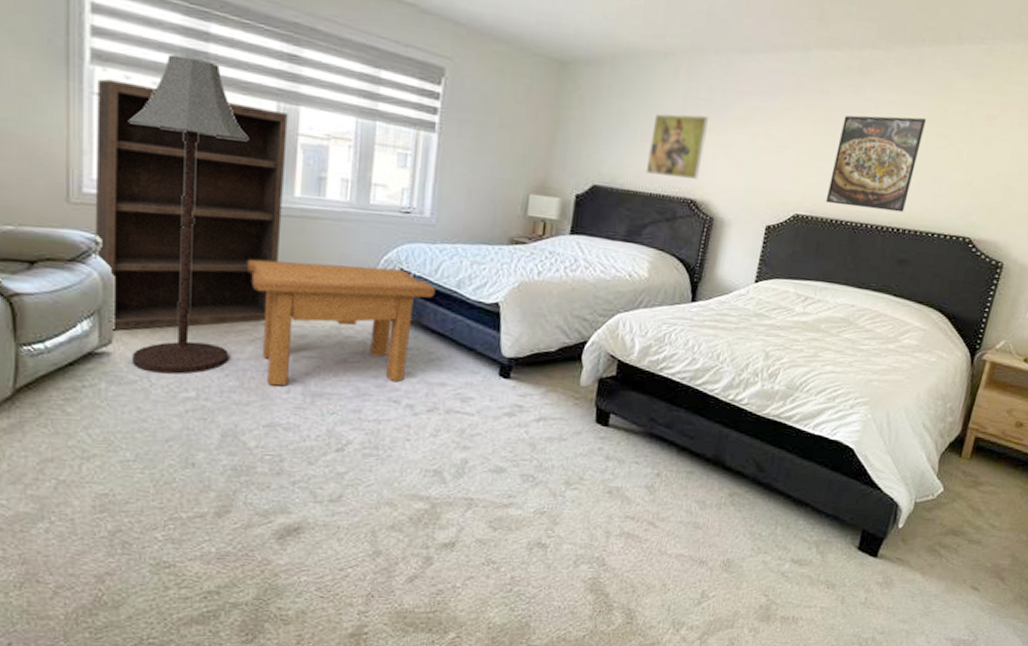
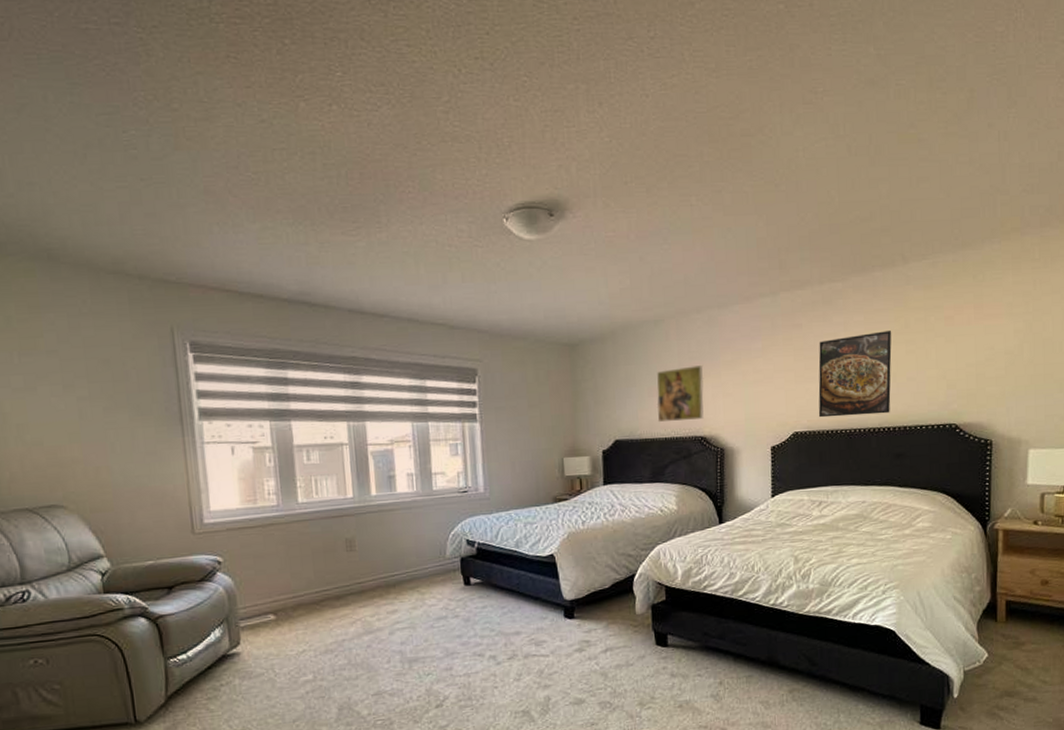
bookshelf: present [95,78,288,330] -> none [205,428,365,634]
floor lamp: present [130,54,249,374] -> none [234,399,336,664]
side table: present [246,258,436,386] -> none [340,540,499,659]

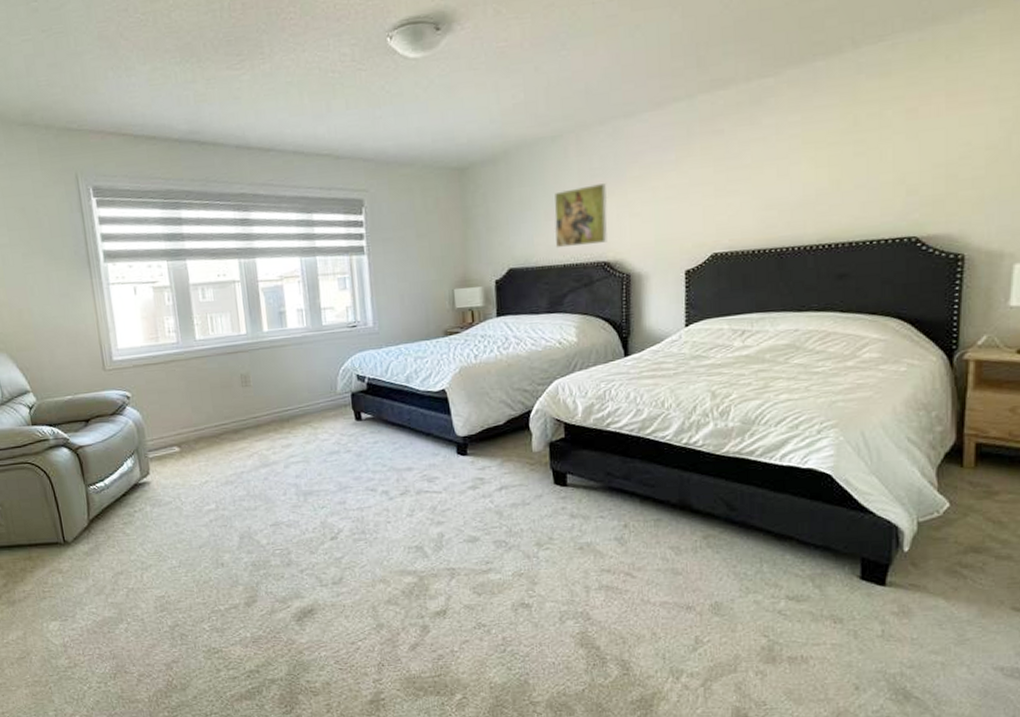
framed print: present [818,331,892,418] -> none [742,130,837,236]

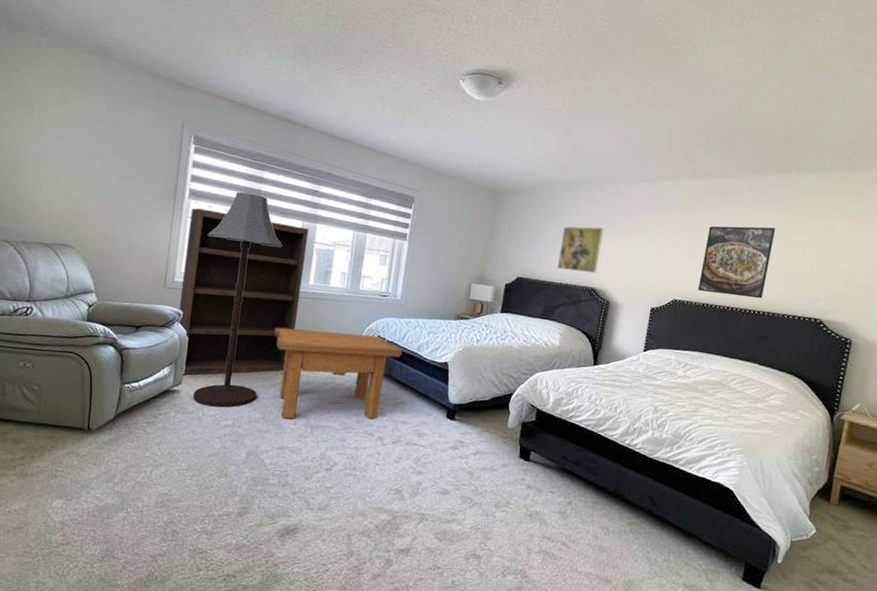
bookshelf: none [110,266,260,464] -> present [177,208,309,375]
floor lamp: none [136,239,236,493] -> present [193,192,282,408]
side table: none [236,376,389,491] -> present [273,327,403,420]
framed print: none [742,130,837,236] -> present [697,226,776,299]

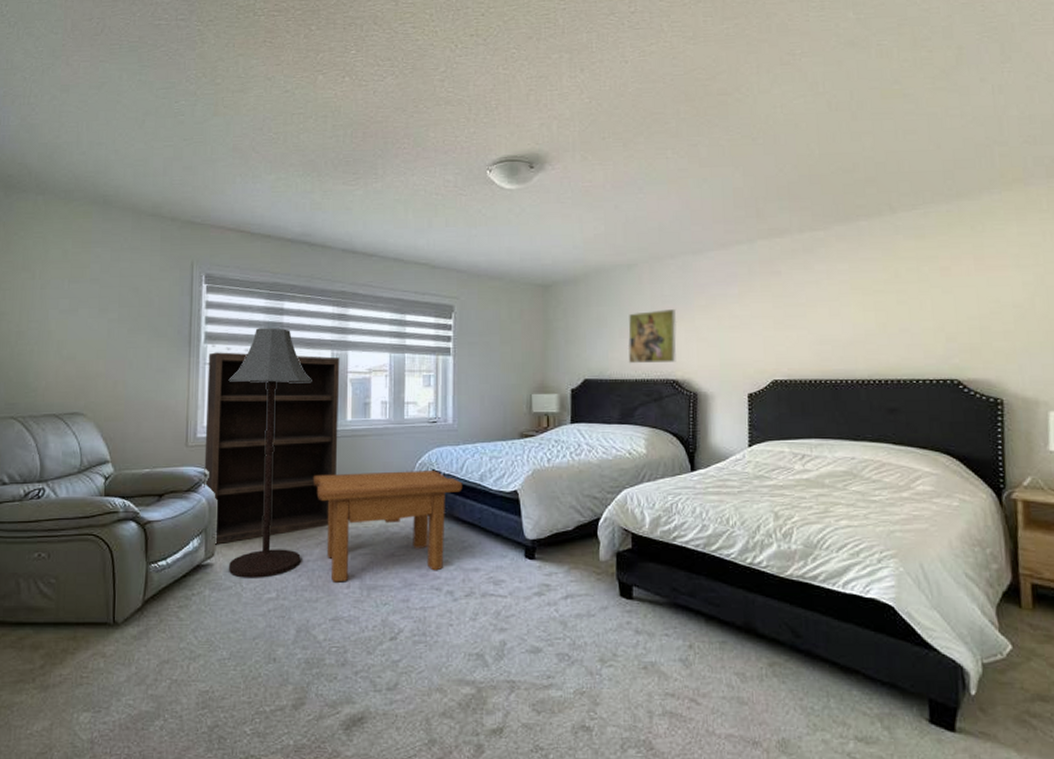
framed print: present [697,226,776,299] -> none [799,280,882,367]

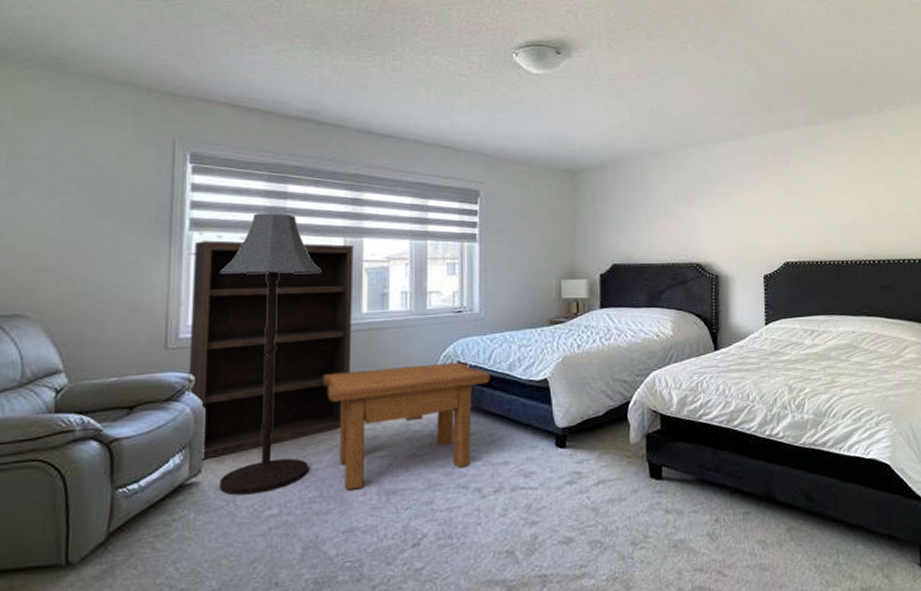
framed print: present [627,309,677,364] -> none [654,196,700,249]

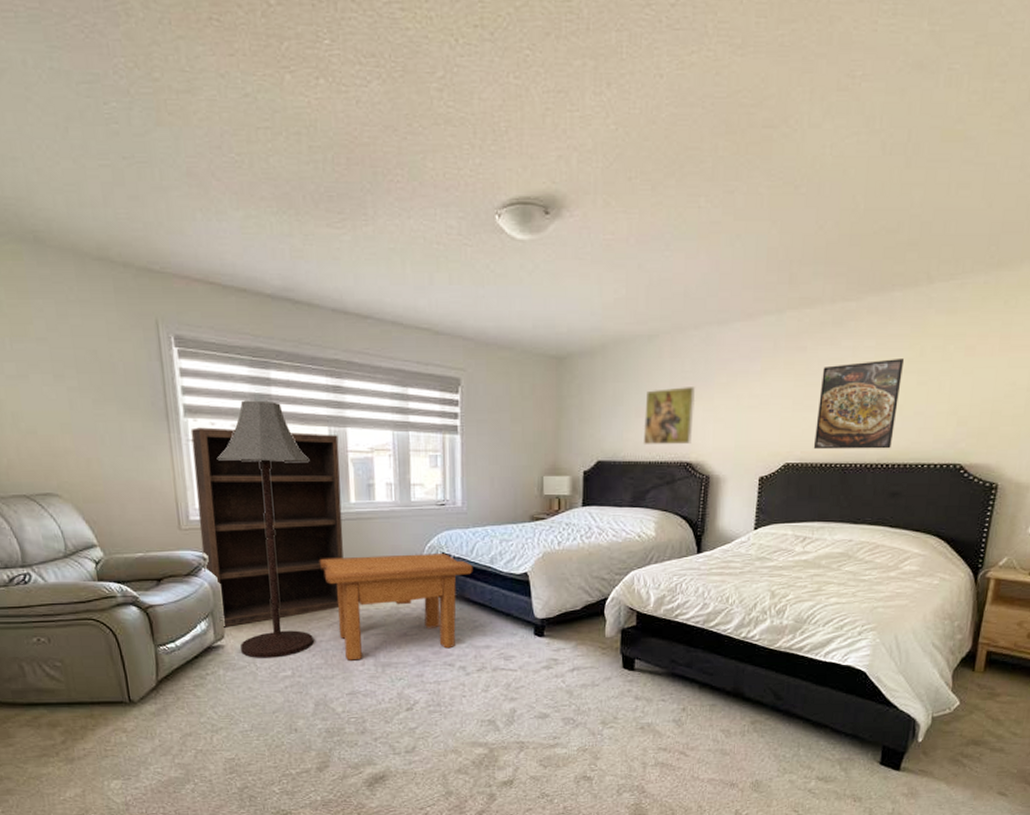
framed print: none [654,196,700,249] -> present [643,387,696,445]
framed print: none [806,171,875,249] -> present [813,359,905,450]

